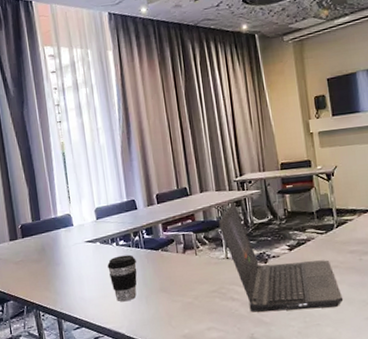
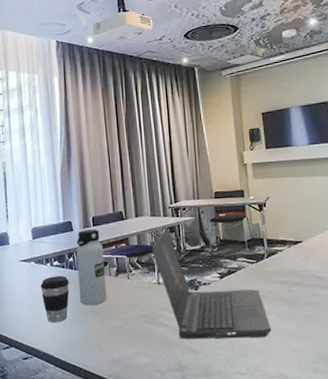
water bottle: none [141,206,176,283] -> present [76,229,107,305]

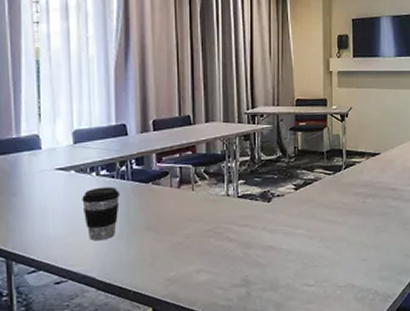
water bottle: present [76,229,107,305] -> none [131,134,166,220]
laptop computer: present [151,228,272,339] -> none [222,135,343,254]

